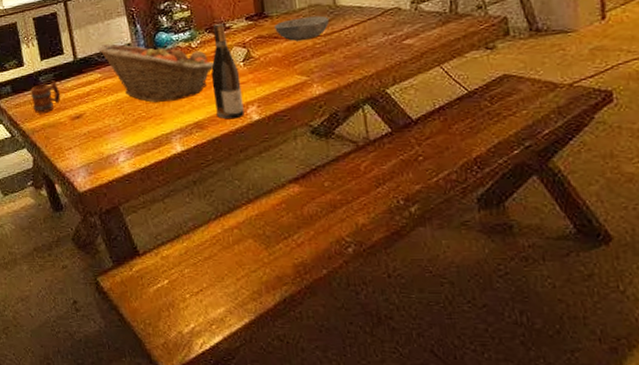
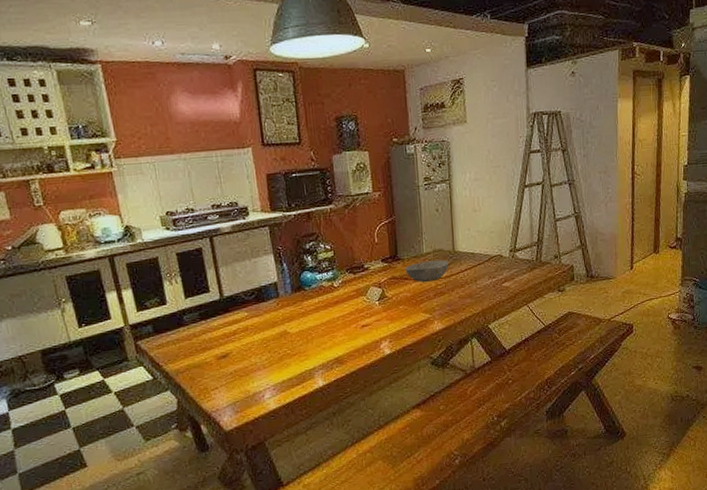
mug: present [30,81,61,113] -> none [174,320,207,354]
fruit basket: present [98,42,214,103] -> none [245,281,353,340]
wine bottle: present [210,23,245,120] -> none [350,265,378,354]

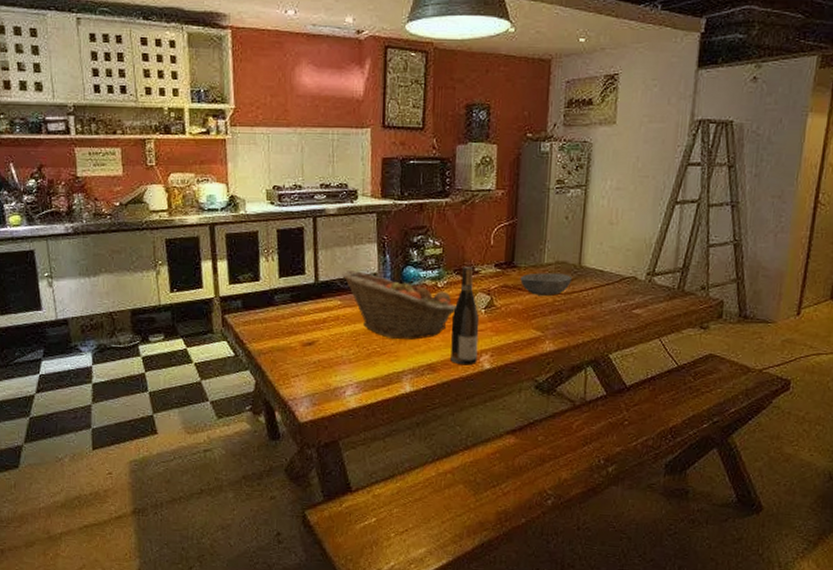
fruit basket: none [245,281,353,340] -> present [342,270,456,341]
wine bottle: none [350,265,378,354] -> present [450,267,480,365]

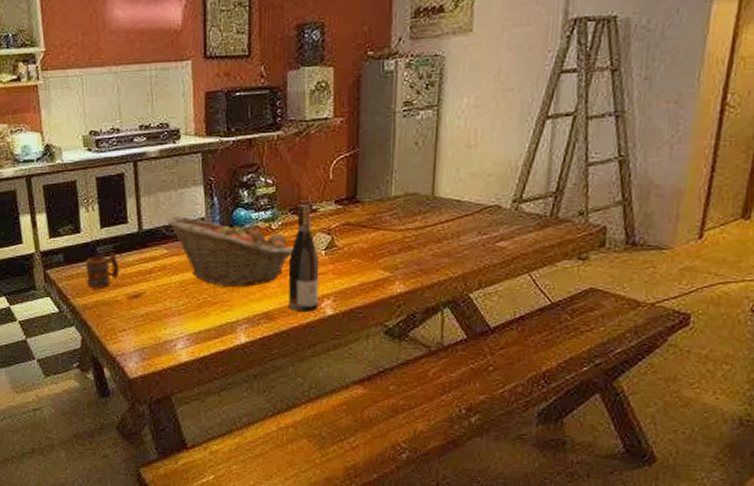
mug: none [263,302,295,334] -> present [86,254,120,288]
bowl: present [520,272,573,296] -> none [365,206,425,232]

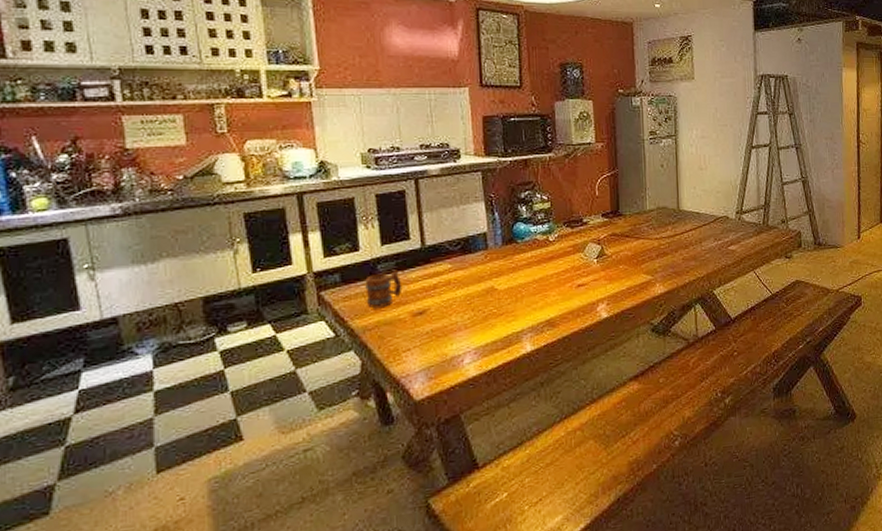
fruit basket: present [167,216,293,288] -> none [450,231,569,298]
wine bottle: present [288,205,320,312] -> none [565,218,595,317]

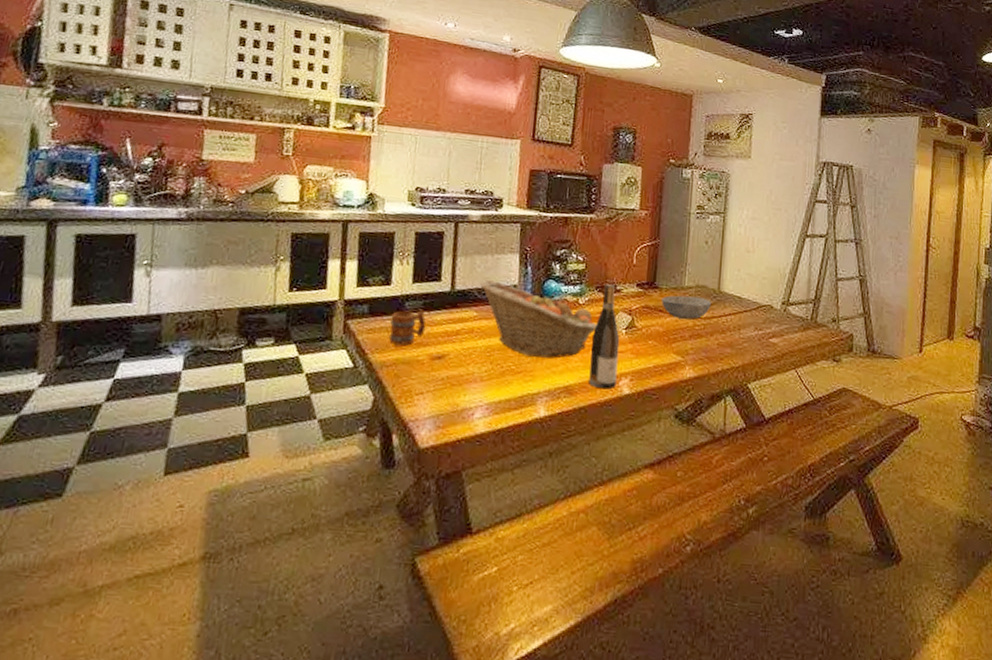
fruit basket: none [450,231,569,298] -> present [480,280,597,359]
wine bottle: none [565,218,595,317] -> present [589,284,620,389]
bowl: none [627,218,674,241] -> present [661,295,712,320]

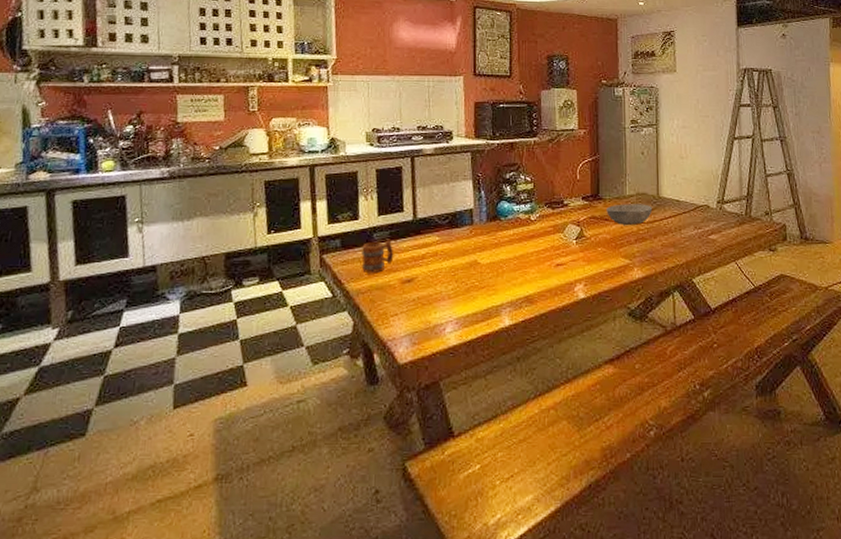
fruit basket: present [480,280,597,359] -> none [440,207,549,274]
wine bottle: present [589,284,620,389] -> none [545,200,572,296]

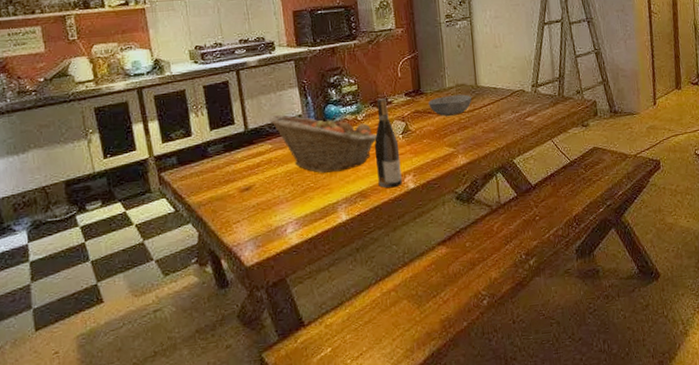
mug: present [361,240,394,273] -> none [198,152,230,186]
fruit basket: none [440,207,549,274] -> present [269,114,377,173]
wine bottle: none [545,200,572,296] -> present [374,98,402,188]

